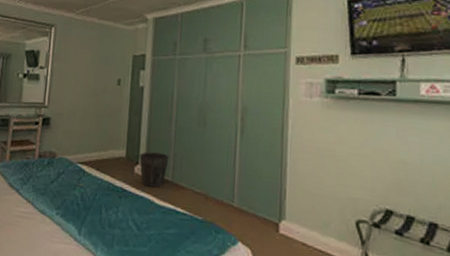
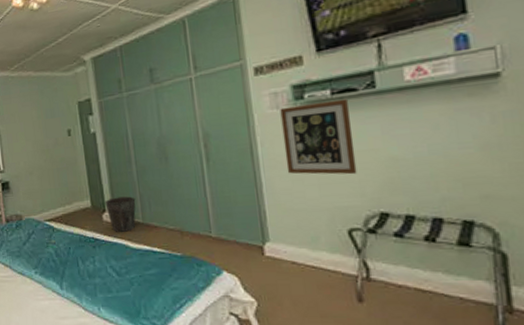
wall art: none [311,97,372,170] -> present [280,98,357,175]

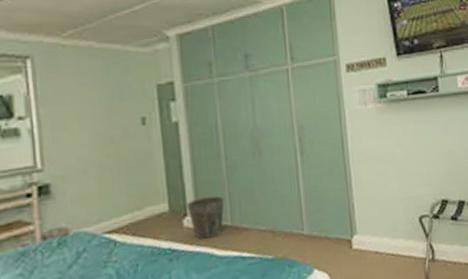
wall art: present [280,98,357,175] -> none [367,99,426,168]

